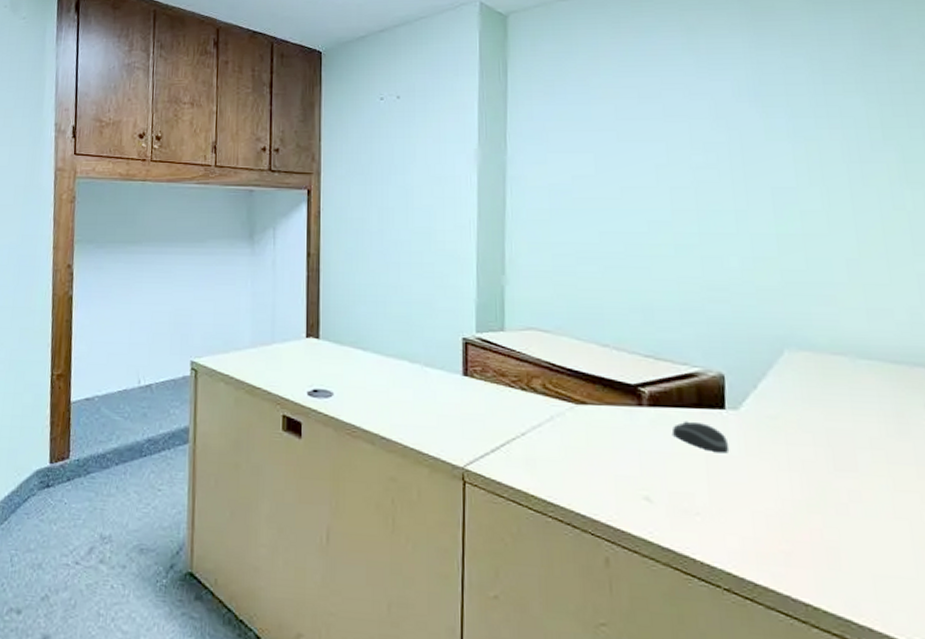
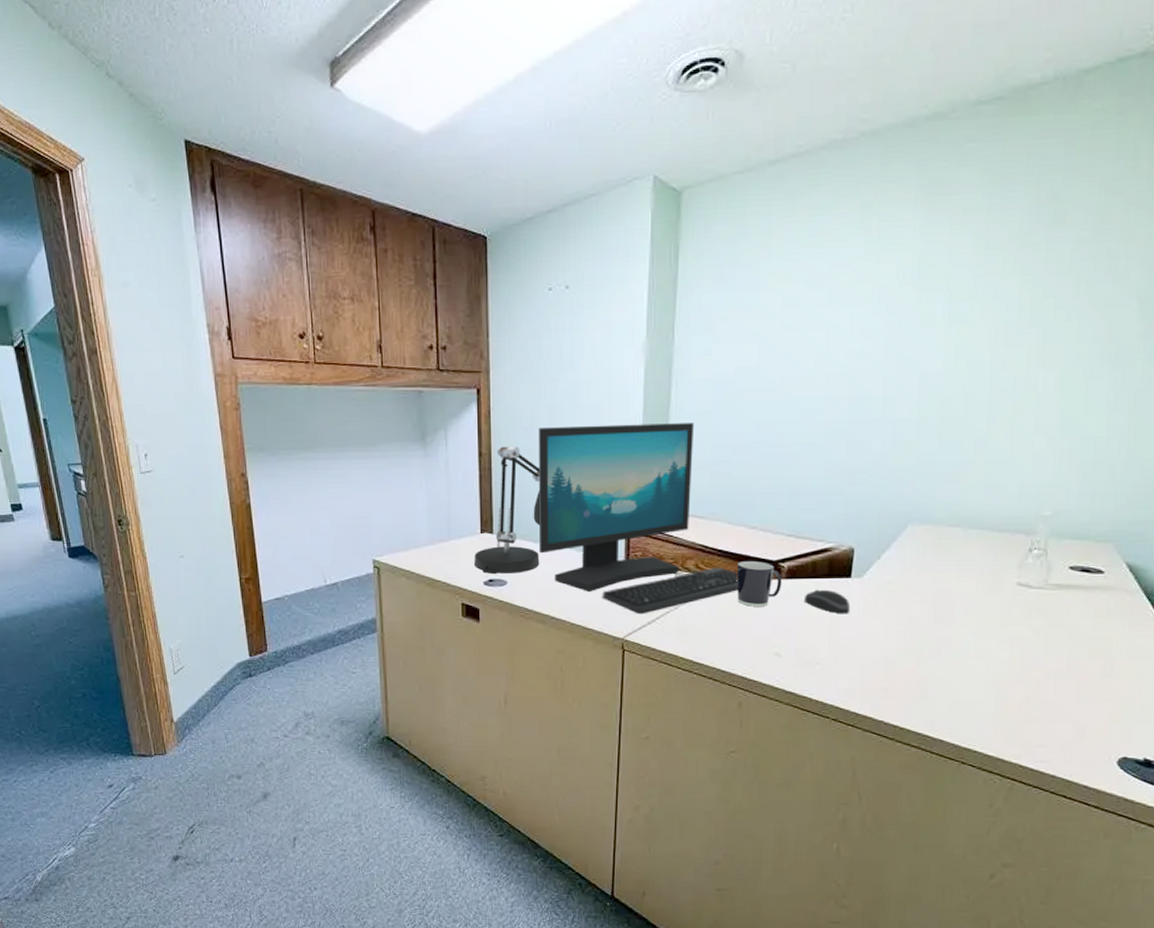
desk lamp: none [298,247,371,385] -> present [474,446,541,575]
computer monitor: none [368,229,533,409] -> present [539,423,695,591]
computer keyboard: none [438,388,594,438] -> present [602,567,739,613]
mug: none [589,382,644,438] -> present [736,560,782,606]

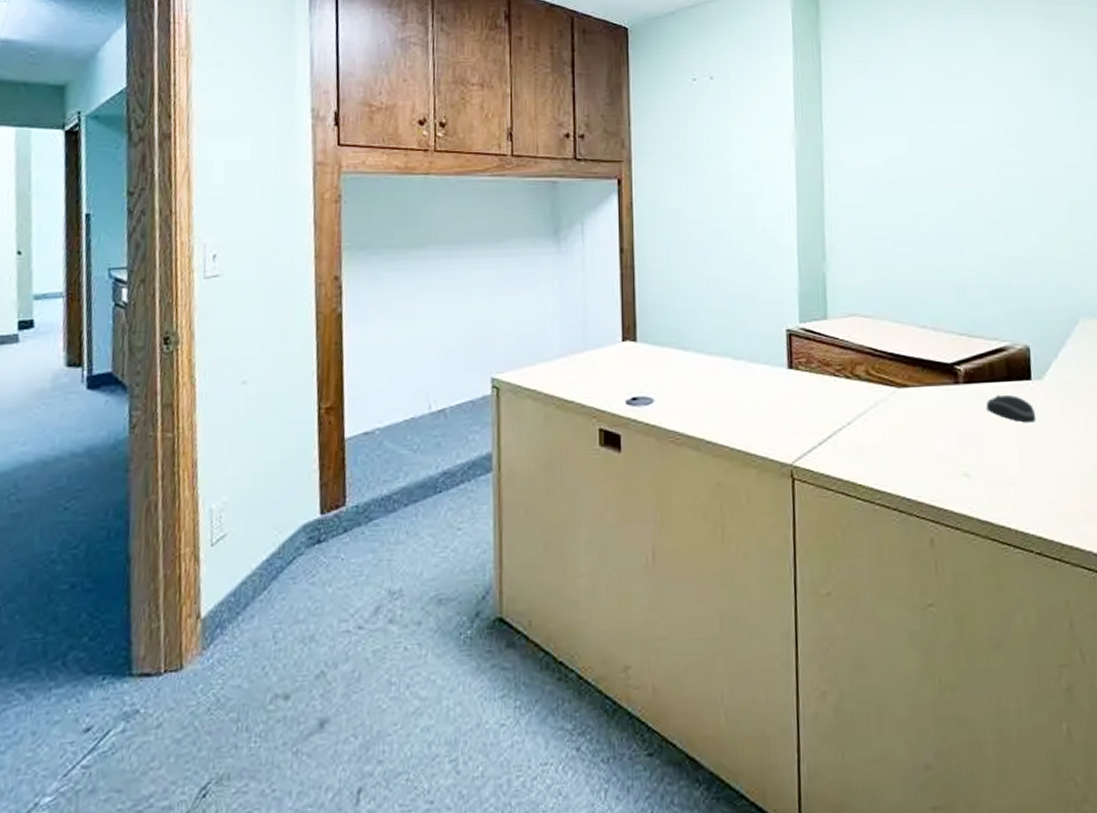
desk lamp: present [474,446,541,575] -> none [615,241,692,392]
computer monitor: present [539,423,695,591] -> none [686,214,855,407]
computer keyboard: present [602,567,739,613] -> none [765,373,915,432]
mug: present [736,560,782,606] -> none [910,363,961,418]

